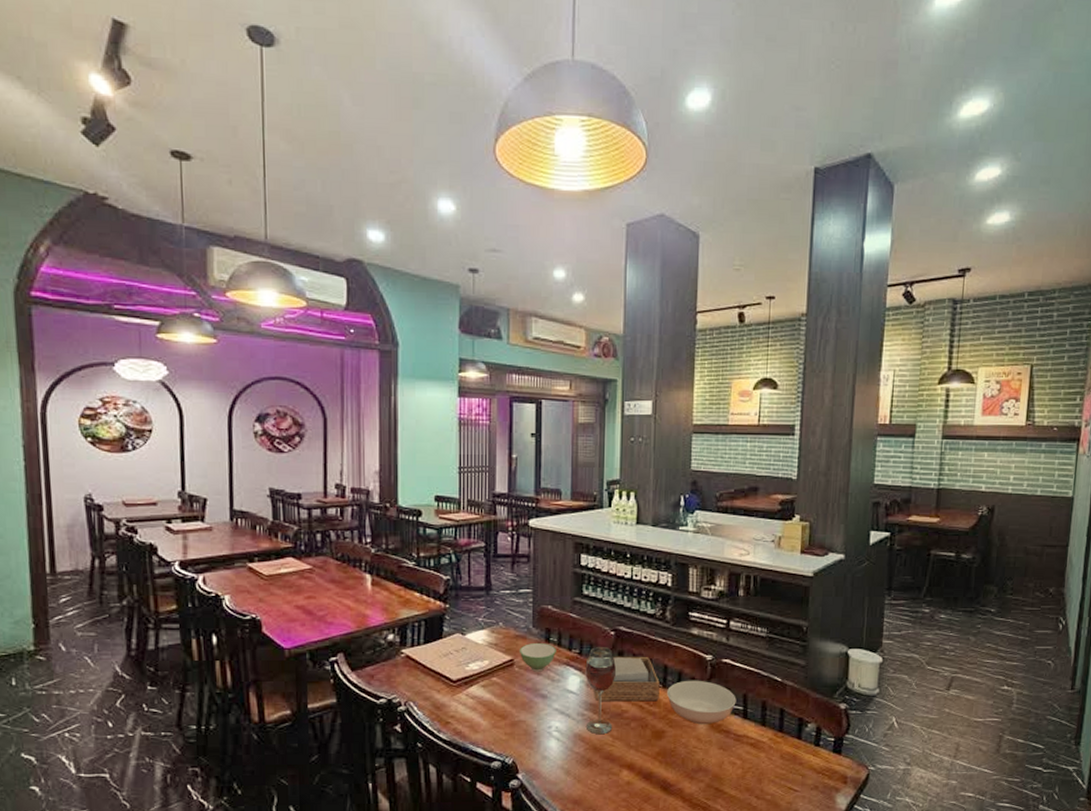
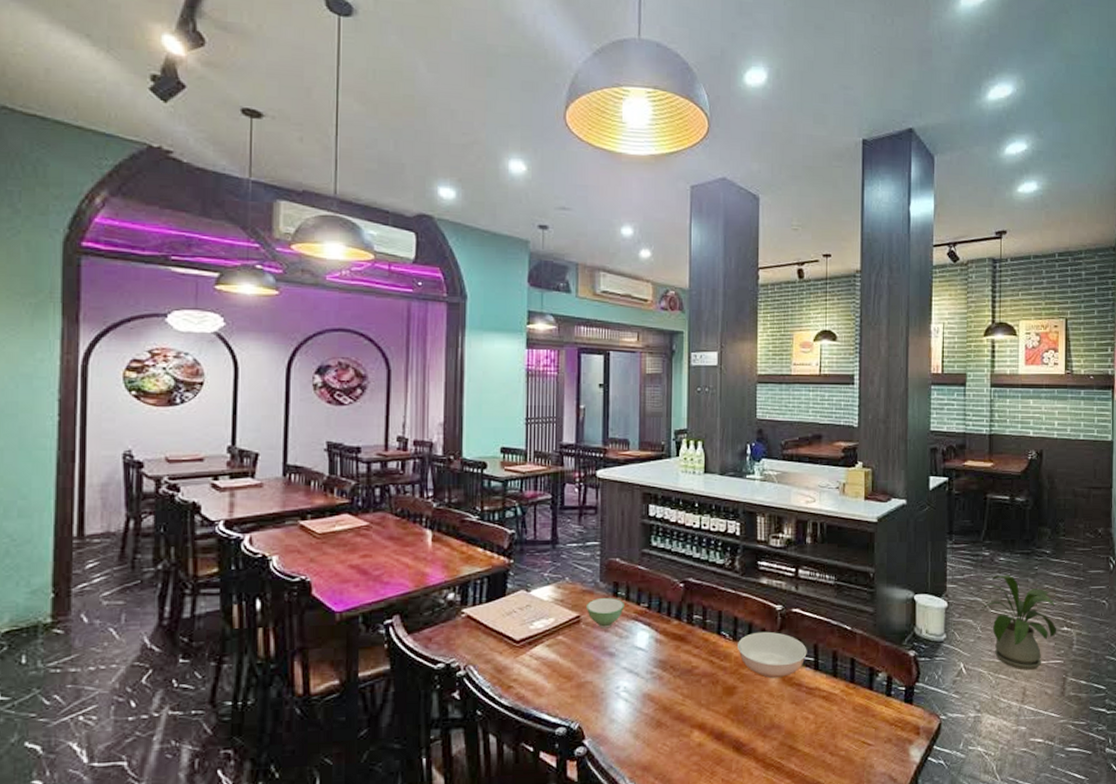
wineglass: present [585,647,616,735] -> none [654,600,685,694]
napkin holder: present [594,656,660,702] -> none [663,608,730,657]
house plant: none [918,632,1001,727] -> present [982,575,1059,670]

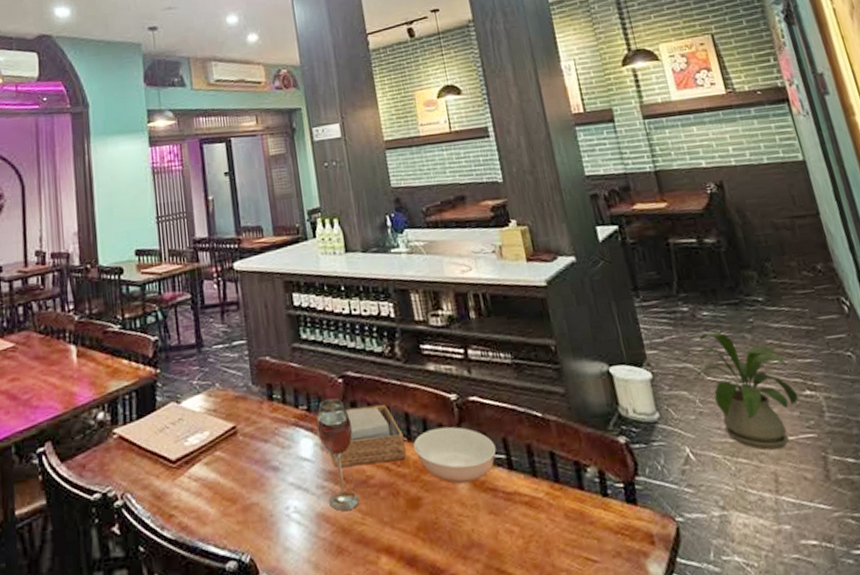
bowl: present [585,597,624,629] -> none [240,402,282,439]
wineglass: none [654,600,685,694] -> present [316,398,360,512]
napkin holder: none [663,608,730,657] -> present [331,404,407,467]

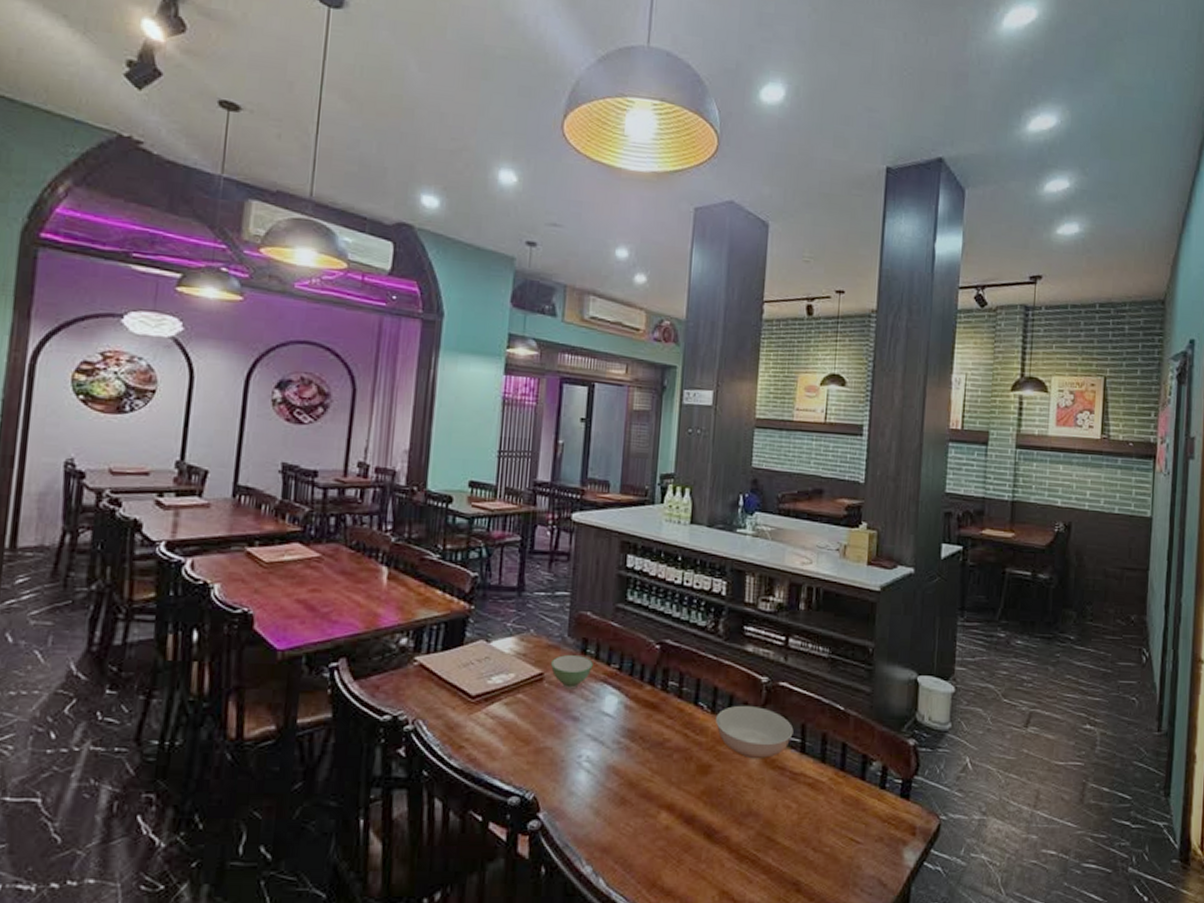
bowl: none [240,402,282,439] -> present [550,654,593,689]
wineglass: present [316,398,360,512] -> none [622,662,660,768]
napkin holder: present [331,404,407,467] -> none [633,674,708,729]
house plant: present [693,331,798,450] -> none [994,660,1082,771]

